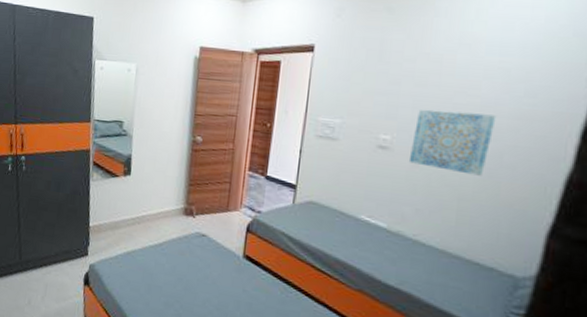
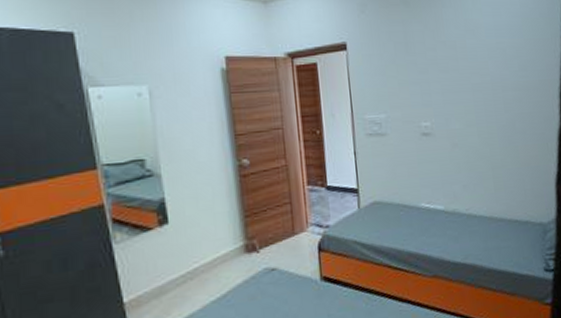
wall art: present [408,108,497,176] -> none [447,89,505,145]

